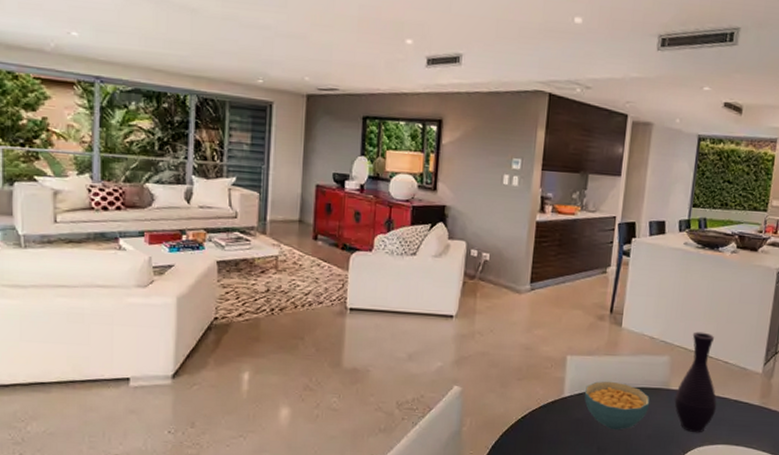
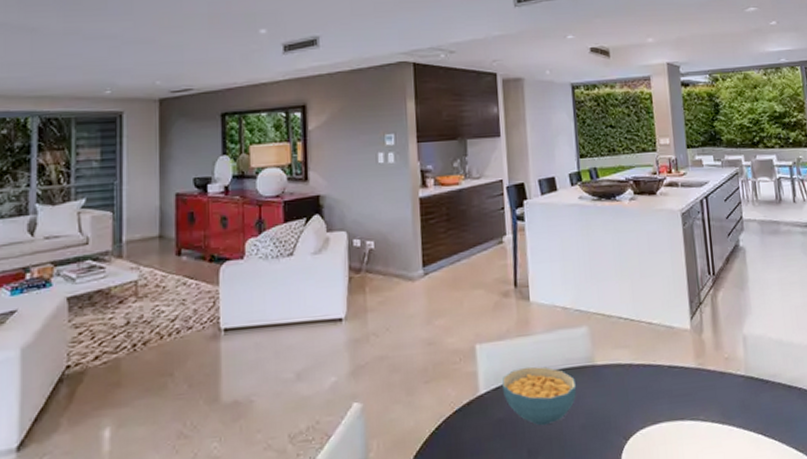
vase: present [674,331,717,433] -> none [602,292,651,413]

